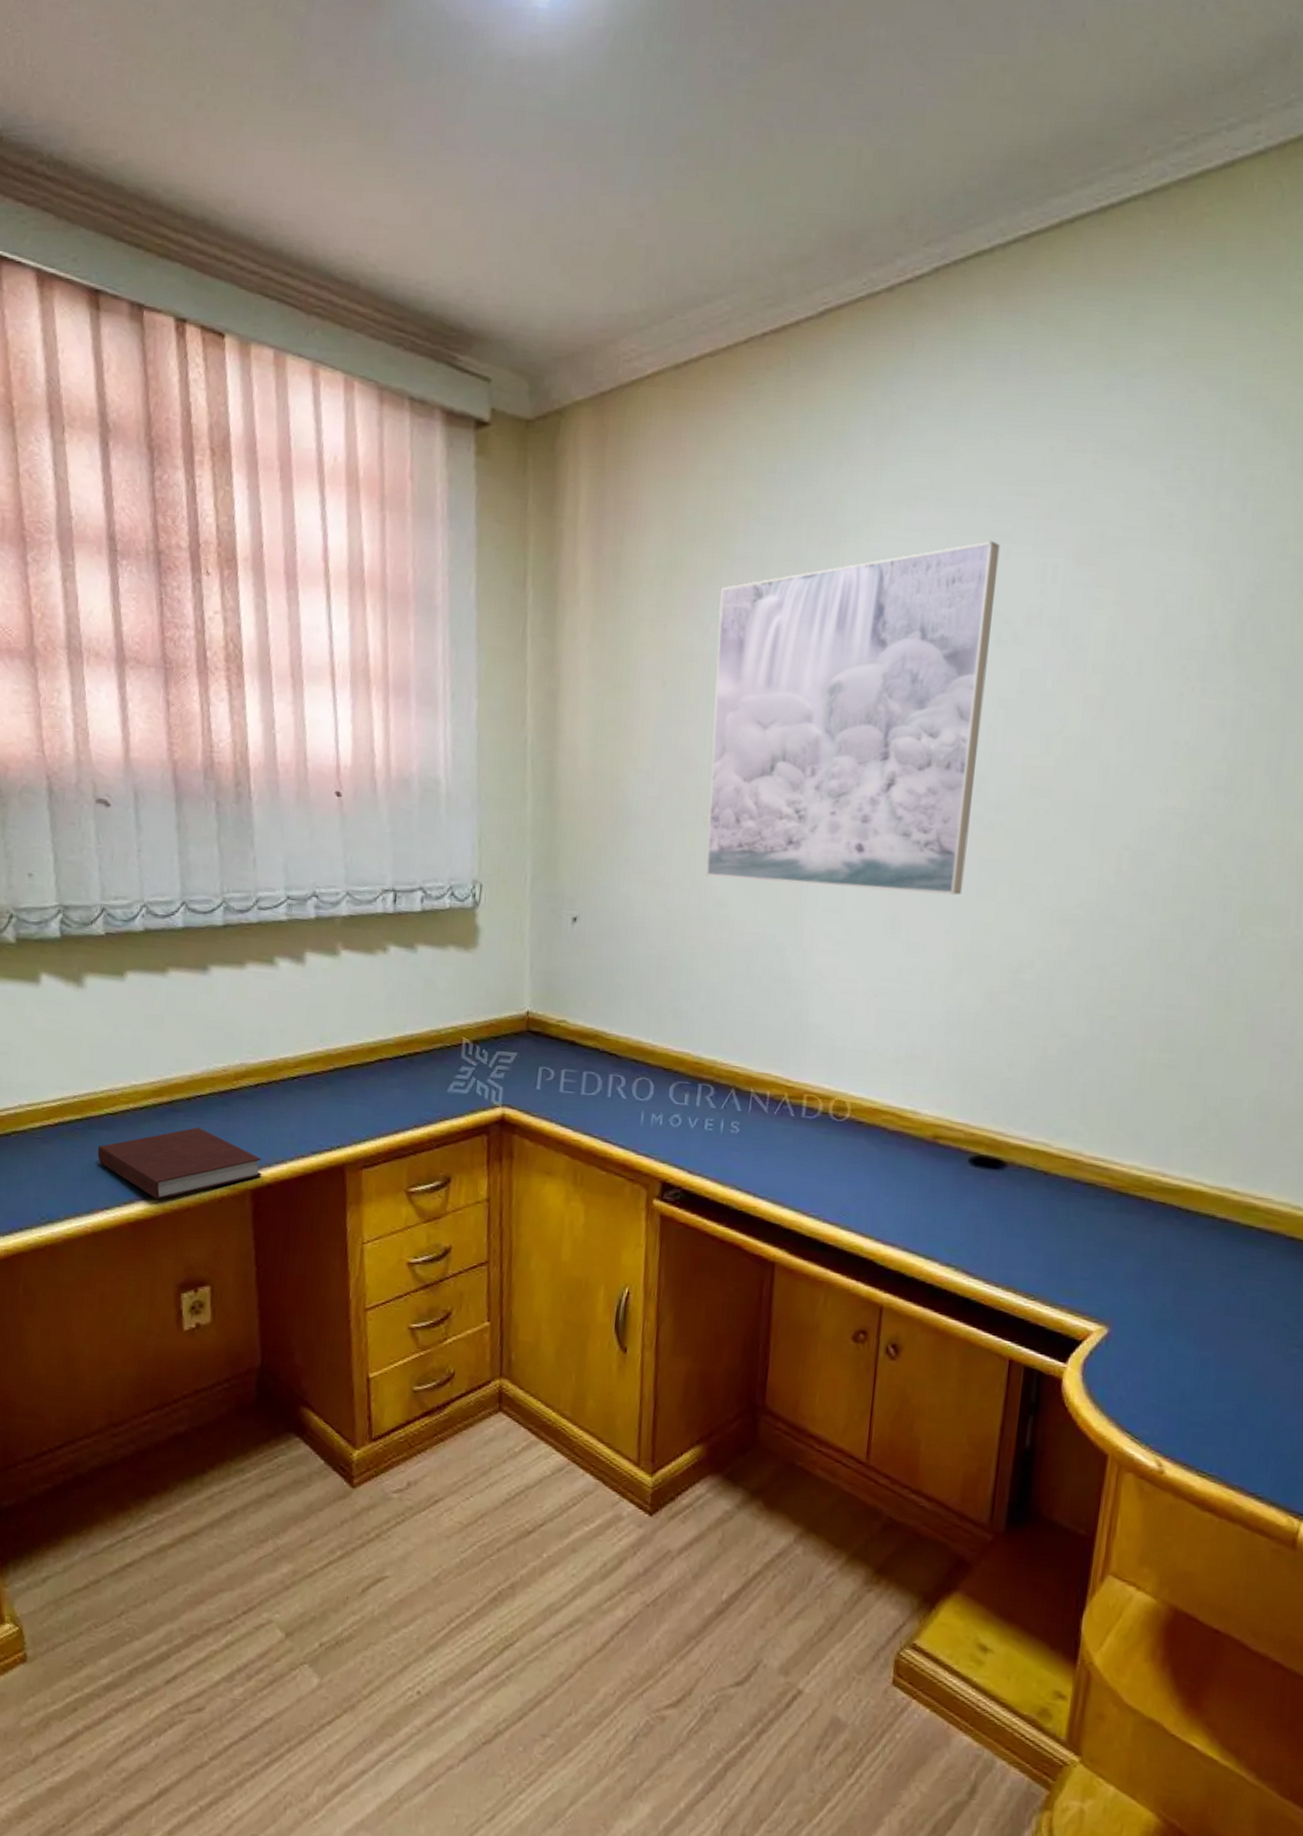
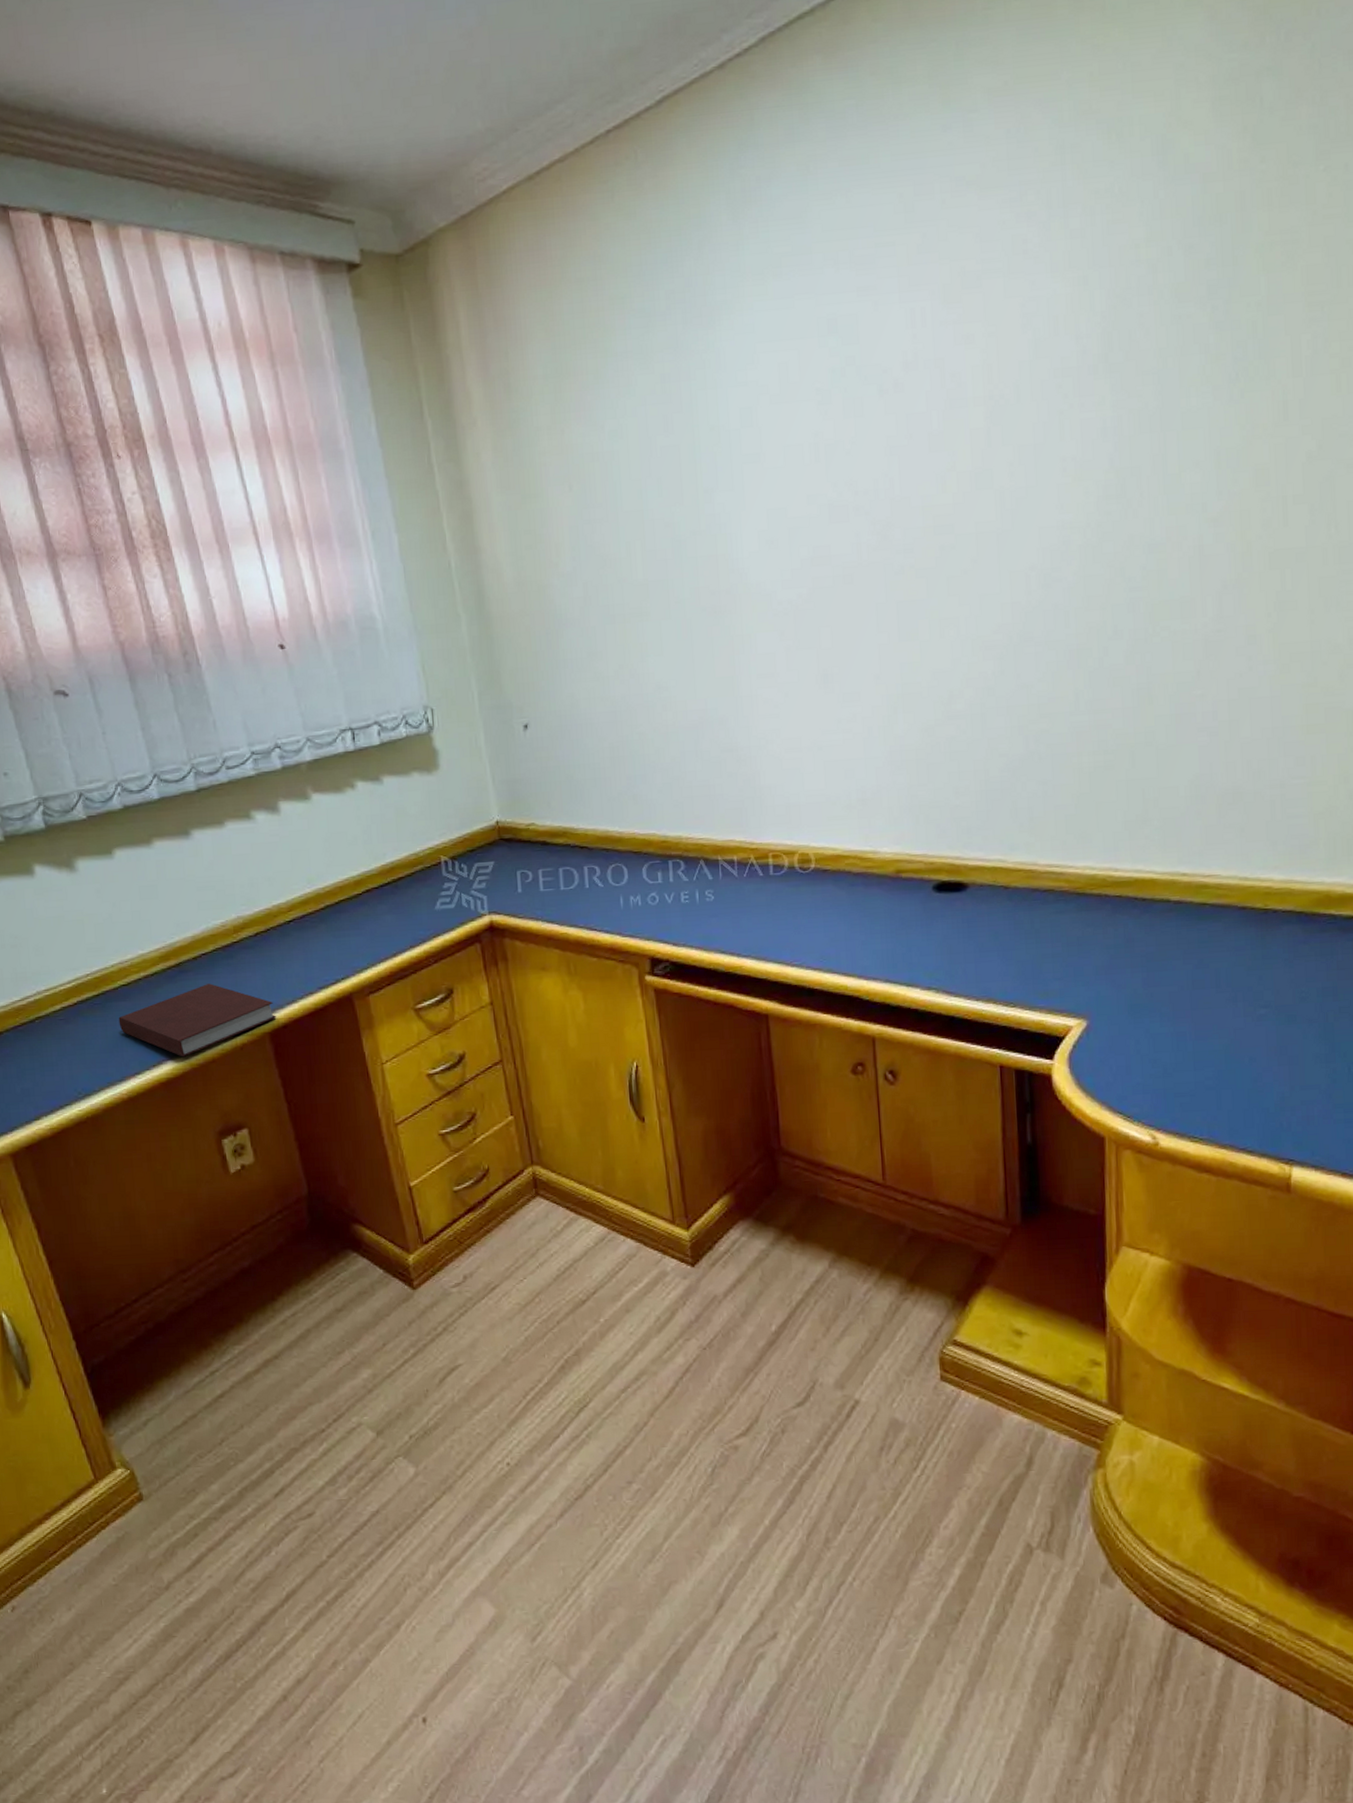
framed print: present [705,541,1000,895] -> none [608,296,885,664]

